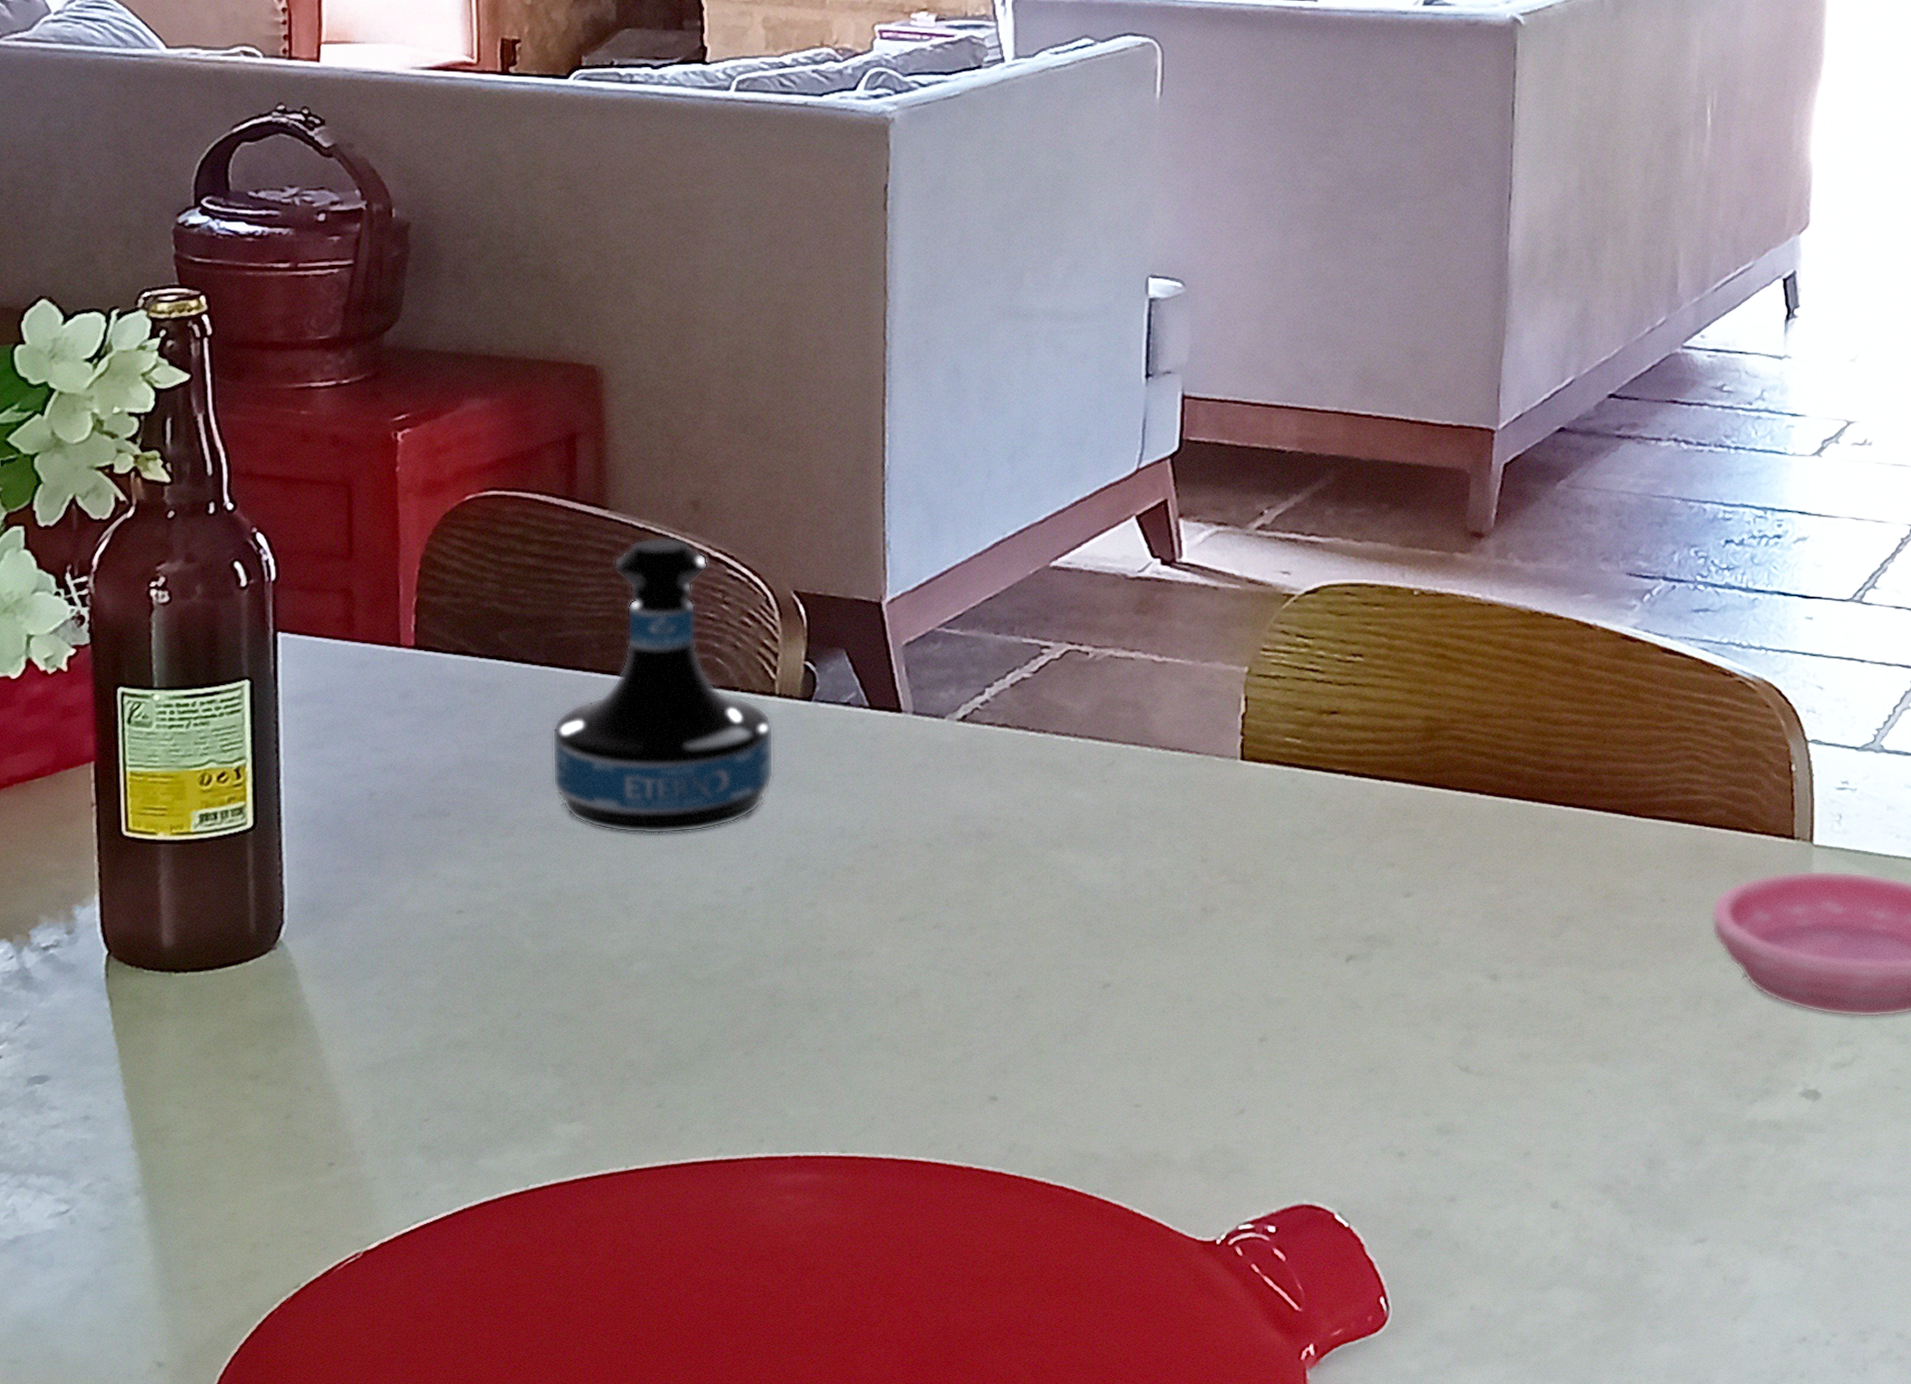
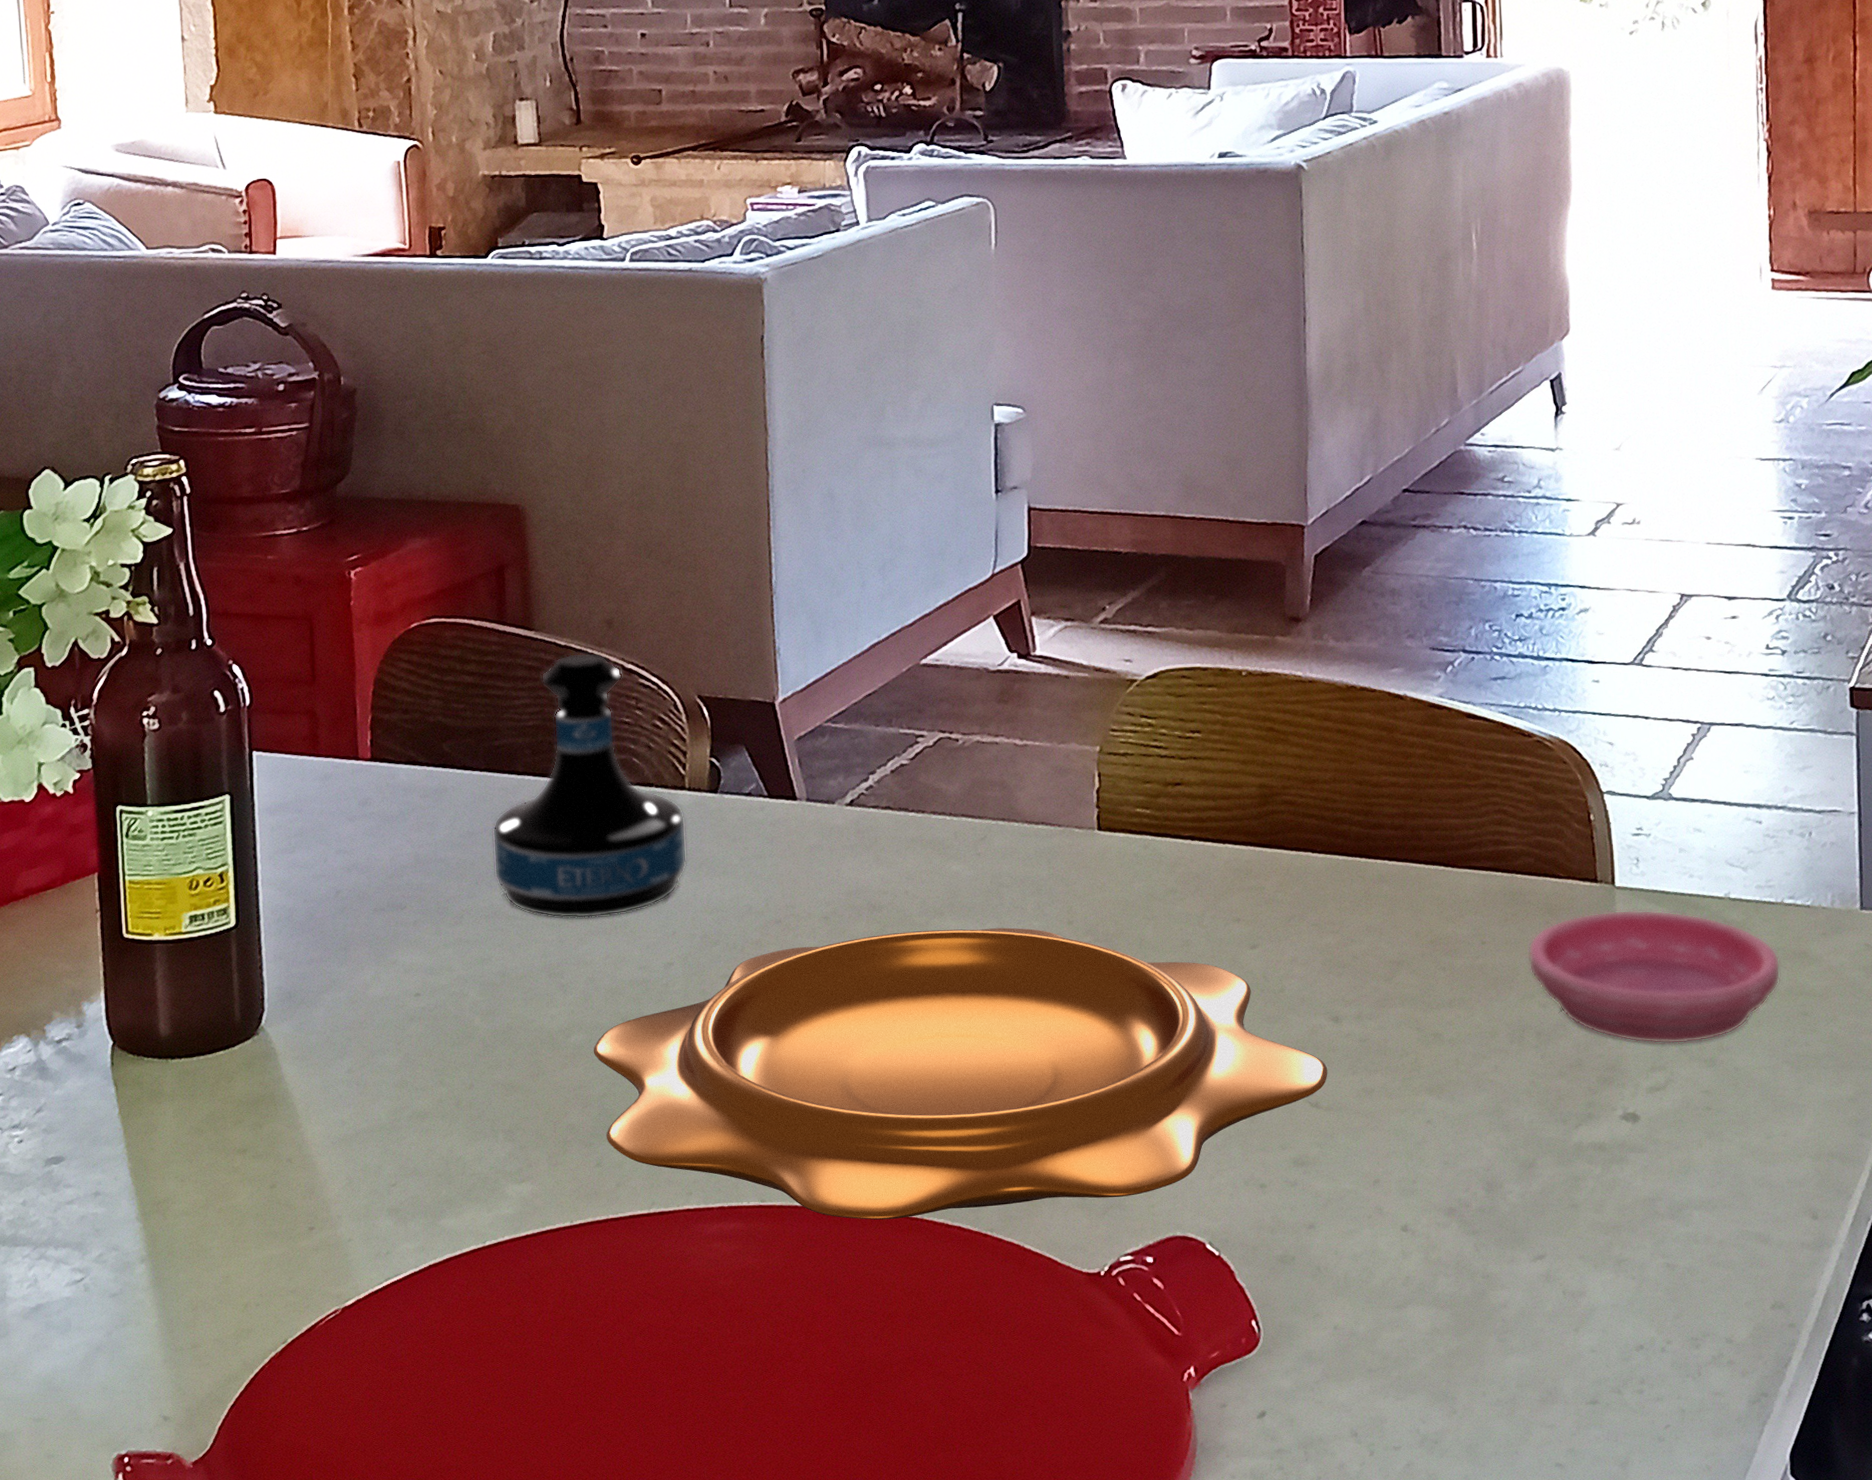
decorative bowl: none [658,862,1482,1176] -> present [593,927,1328,1220]

